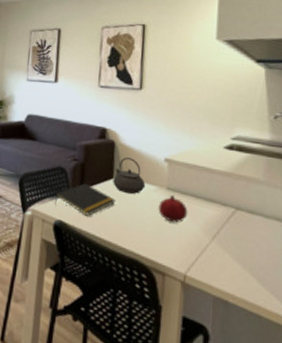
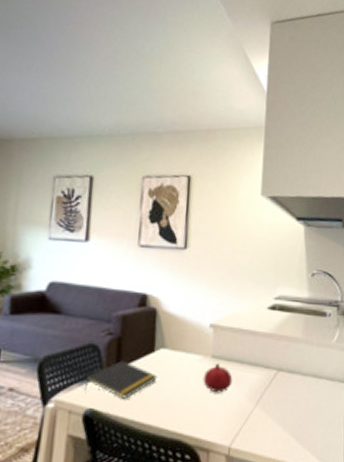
teapot: present [113,157,146,194] -> none [154,326,190,367]

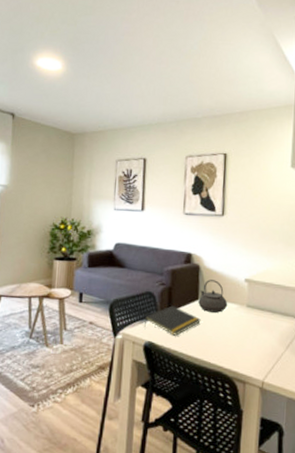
teapot: none [154,326,190,367] -> present [198,280,228,313]
fruit: present [203,363,233,393] -> none [239,311,266,337]

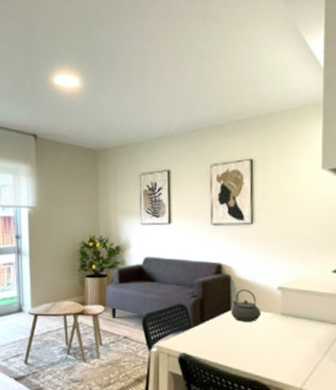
notepad: present [144,305,201,336] -> none [178,317,234,347]

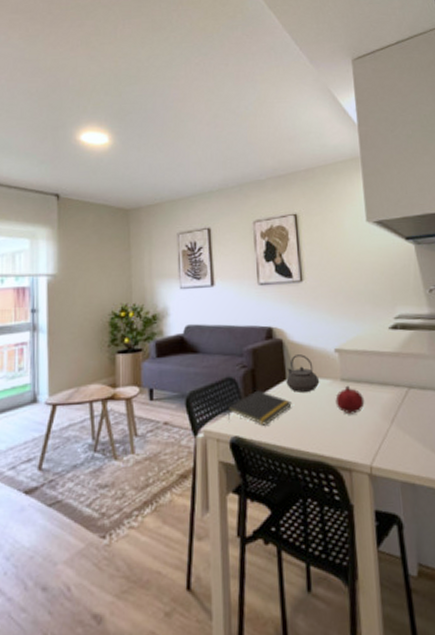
notepad: none [178,317,234,347] -> present [228,390,292,425]
fruit: none [274,319,301,345] -> present [335,385,365,415]

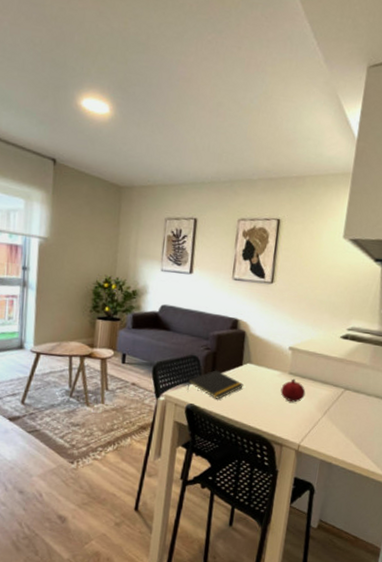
teapot: present [286,354,320,392] -> none [242,346,271,379]

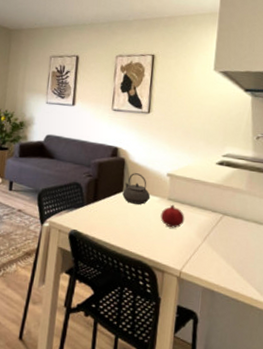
notepad: present [187,370,244,399] -> none [71,196,124,225]
teapot: none [242,346,271,379] -> present [122,173,151,205]

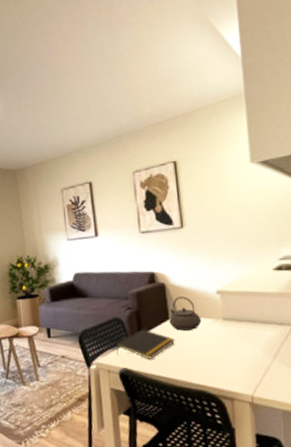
notepad: none [71,196,124,225] -> present [116,329,175,359]
fruit: present [160,204,185,228] -> none [217,324,247,350]

